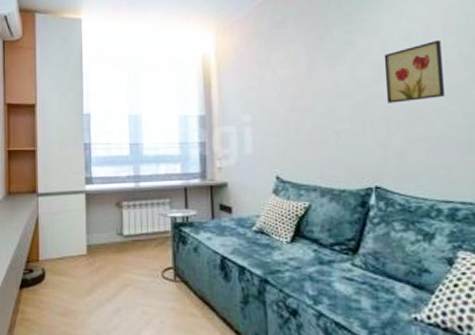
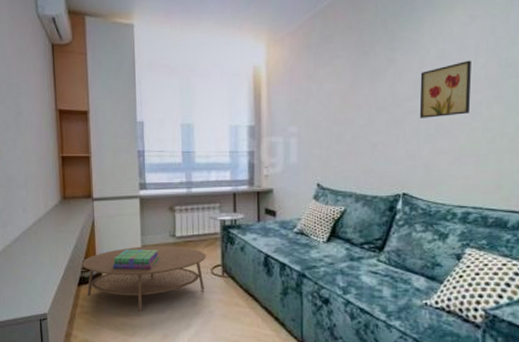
coffee table: none [25,244,156,320] -> present [82,245,206,312]
stack of books: none [56,249,106,272] -> present [113,250,160,270]

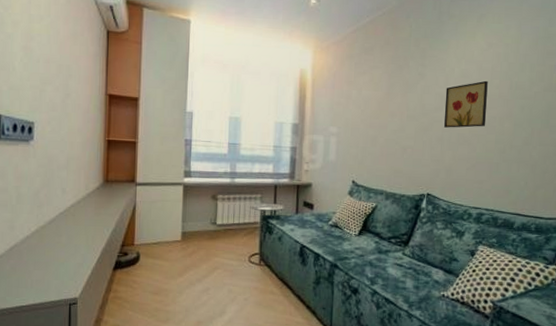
coffee table: present [82,245,206,312] -> none [119,232,245,298]
stack of books: present [113,250,160,270] -> none [151,235,200,256]

